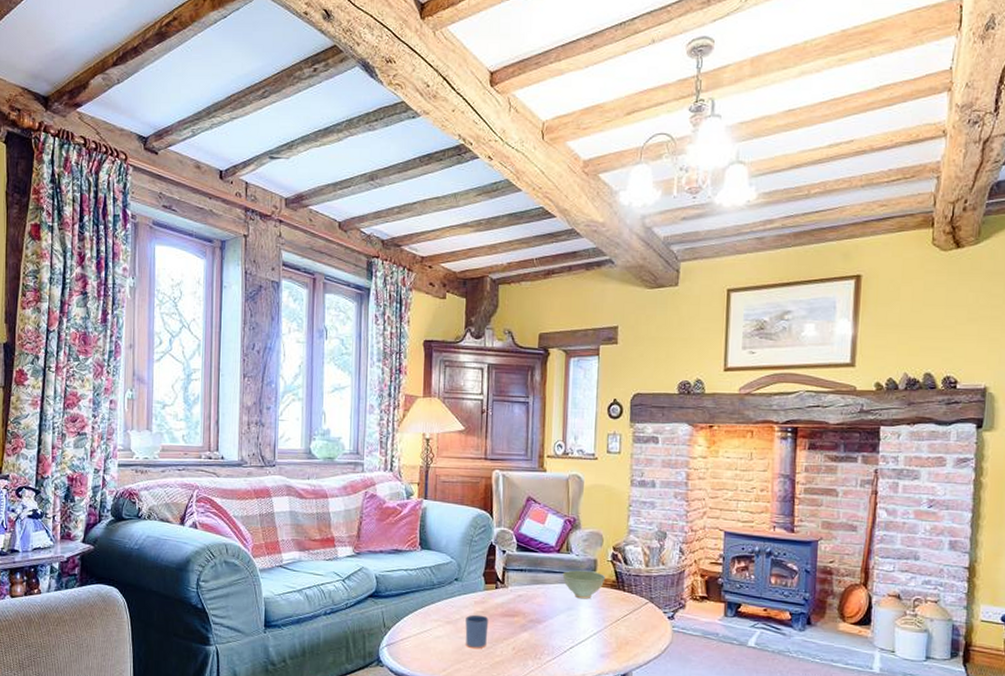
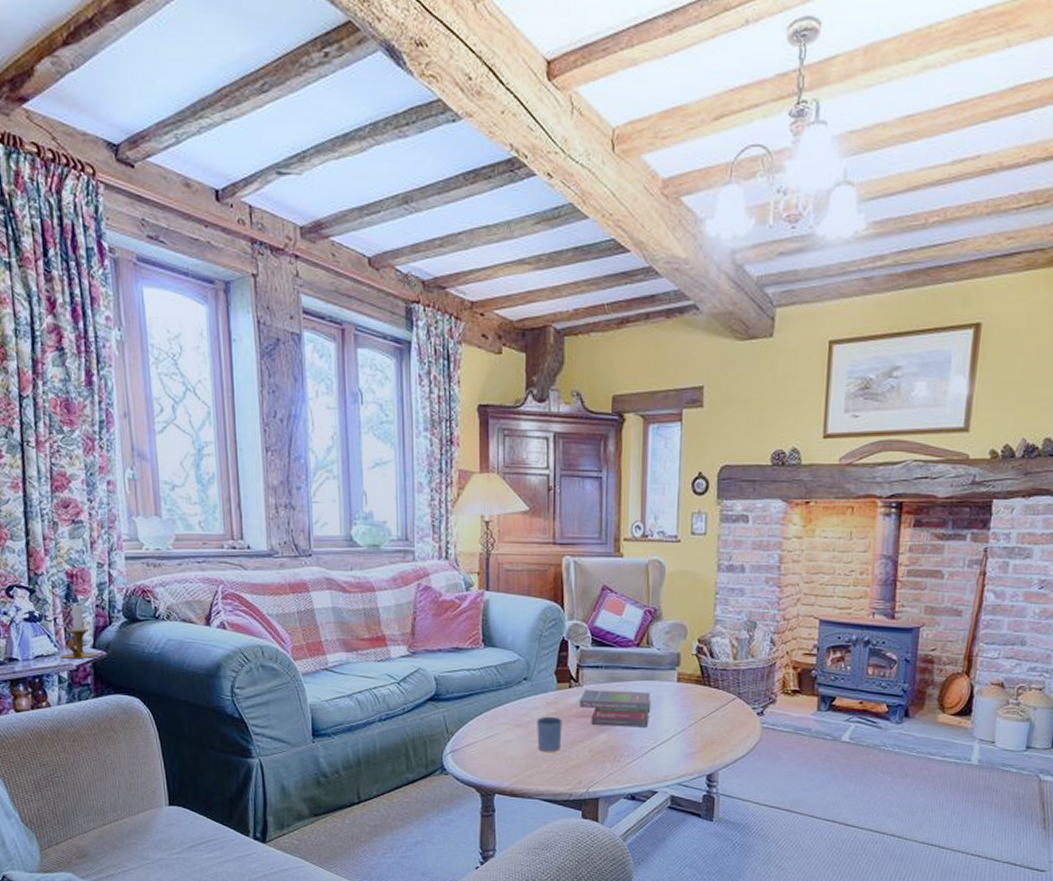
candlestick: none [54,505,87,552] -> present [59,605,99,659]
books: none [505,591,570,628] -> present [580,690,651,728]
bowl: present [562,570,606,599] -> none [642,665,690,697]

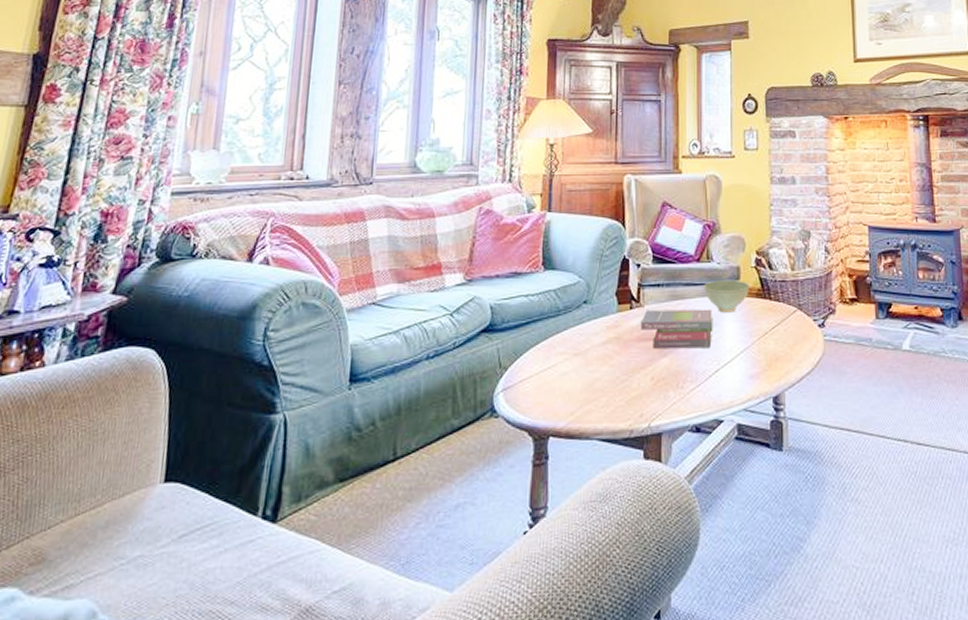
candlestick: present [59,605,99,659] -> none [70,247,118,308]
mug: present [537,716,563,753] -> none [596,342,623,384]
bowl: none [642,665,690,697] -> present [704,280,750,313]

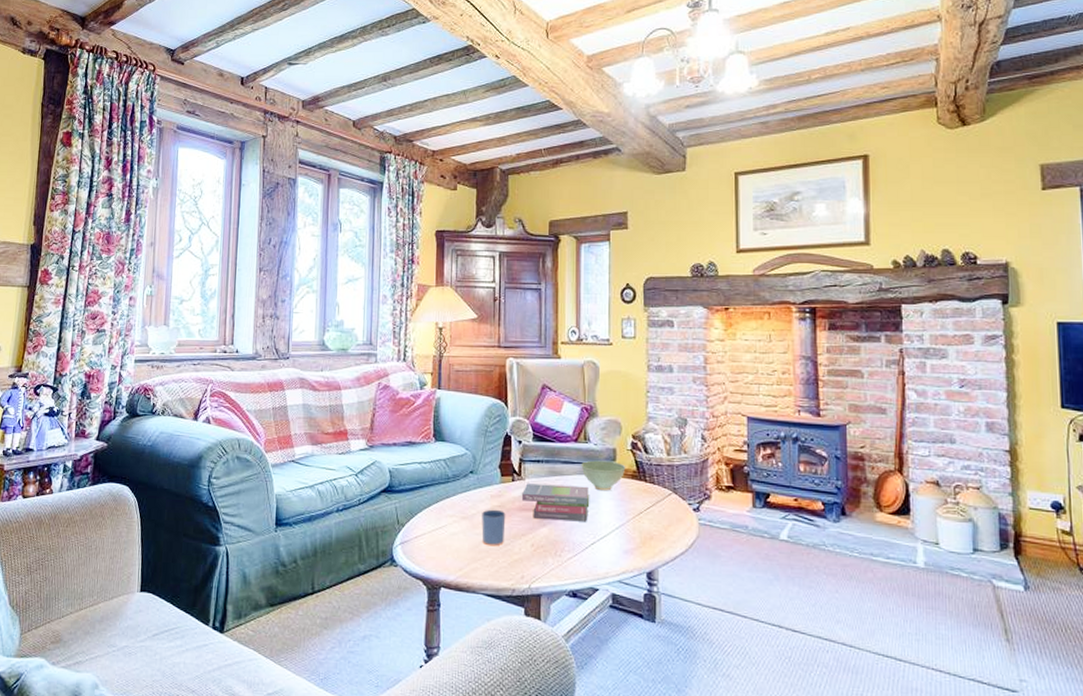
mug: none [596,342,623,384] -> present [481,509,506,547]

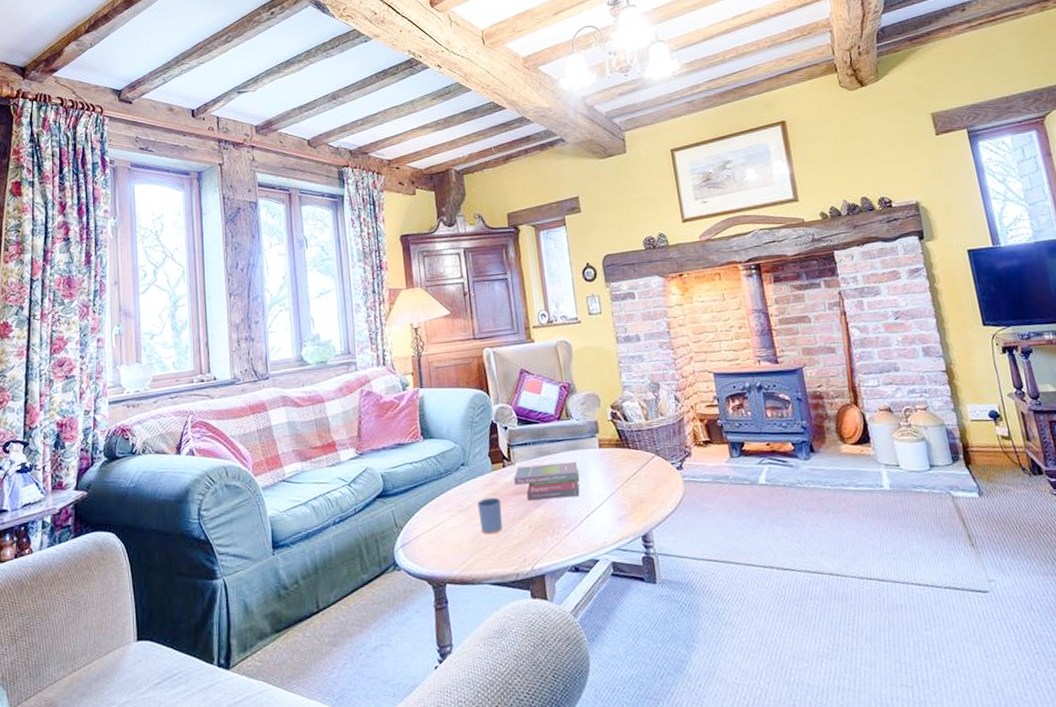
bowl: present [581,460,626,491] -> none [566,433,609,464]

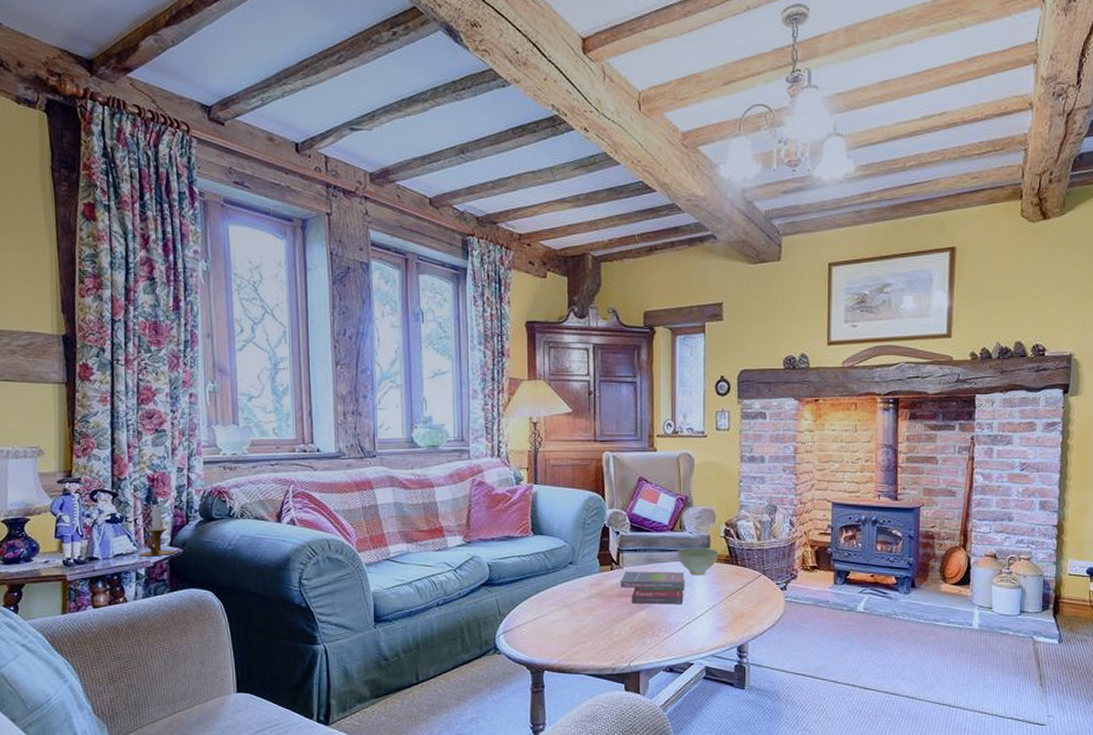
candlestick: none [45,451,80,504] -> present [138,507,175,557]
mug: present [477,497,502,535] -> none [582,597,605,631]
bowl: none [566,433,609,464] -> present [677,547,719,575]

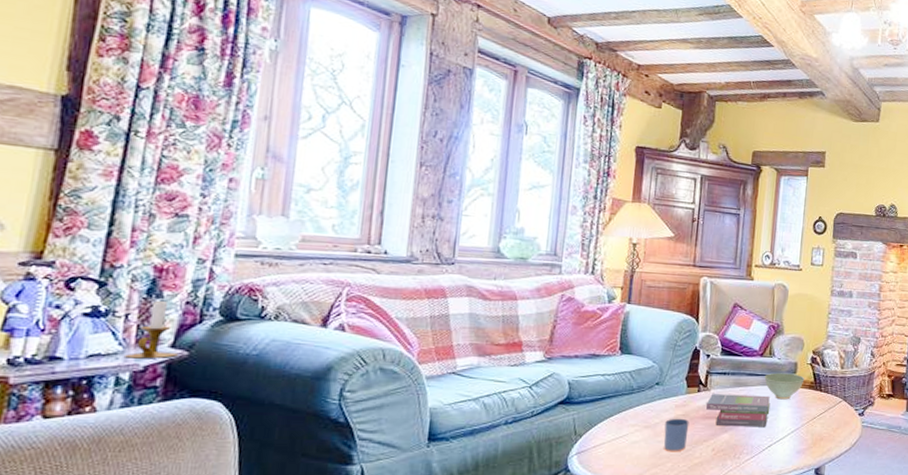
mug: none [582,597,605,631] -> present [664,418,689,452]

